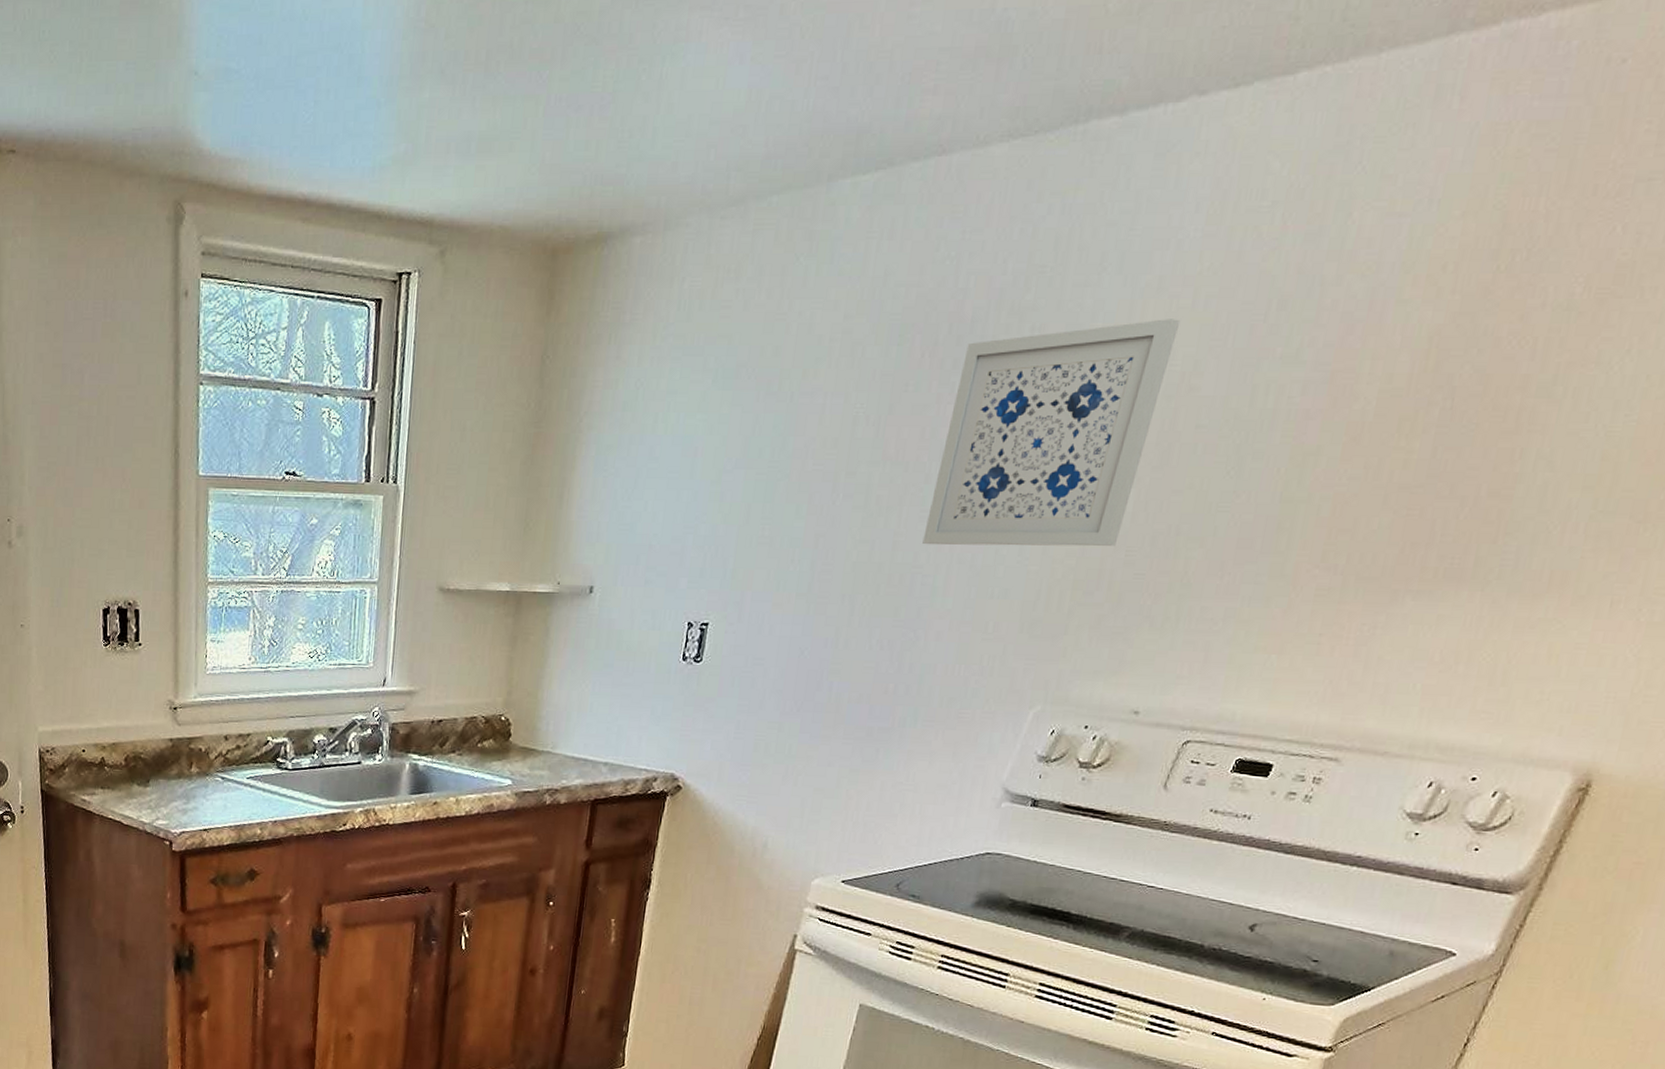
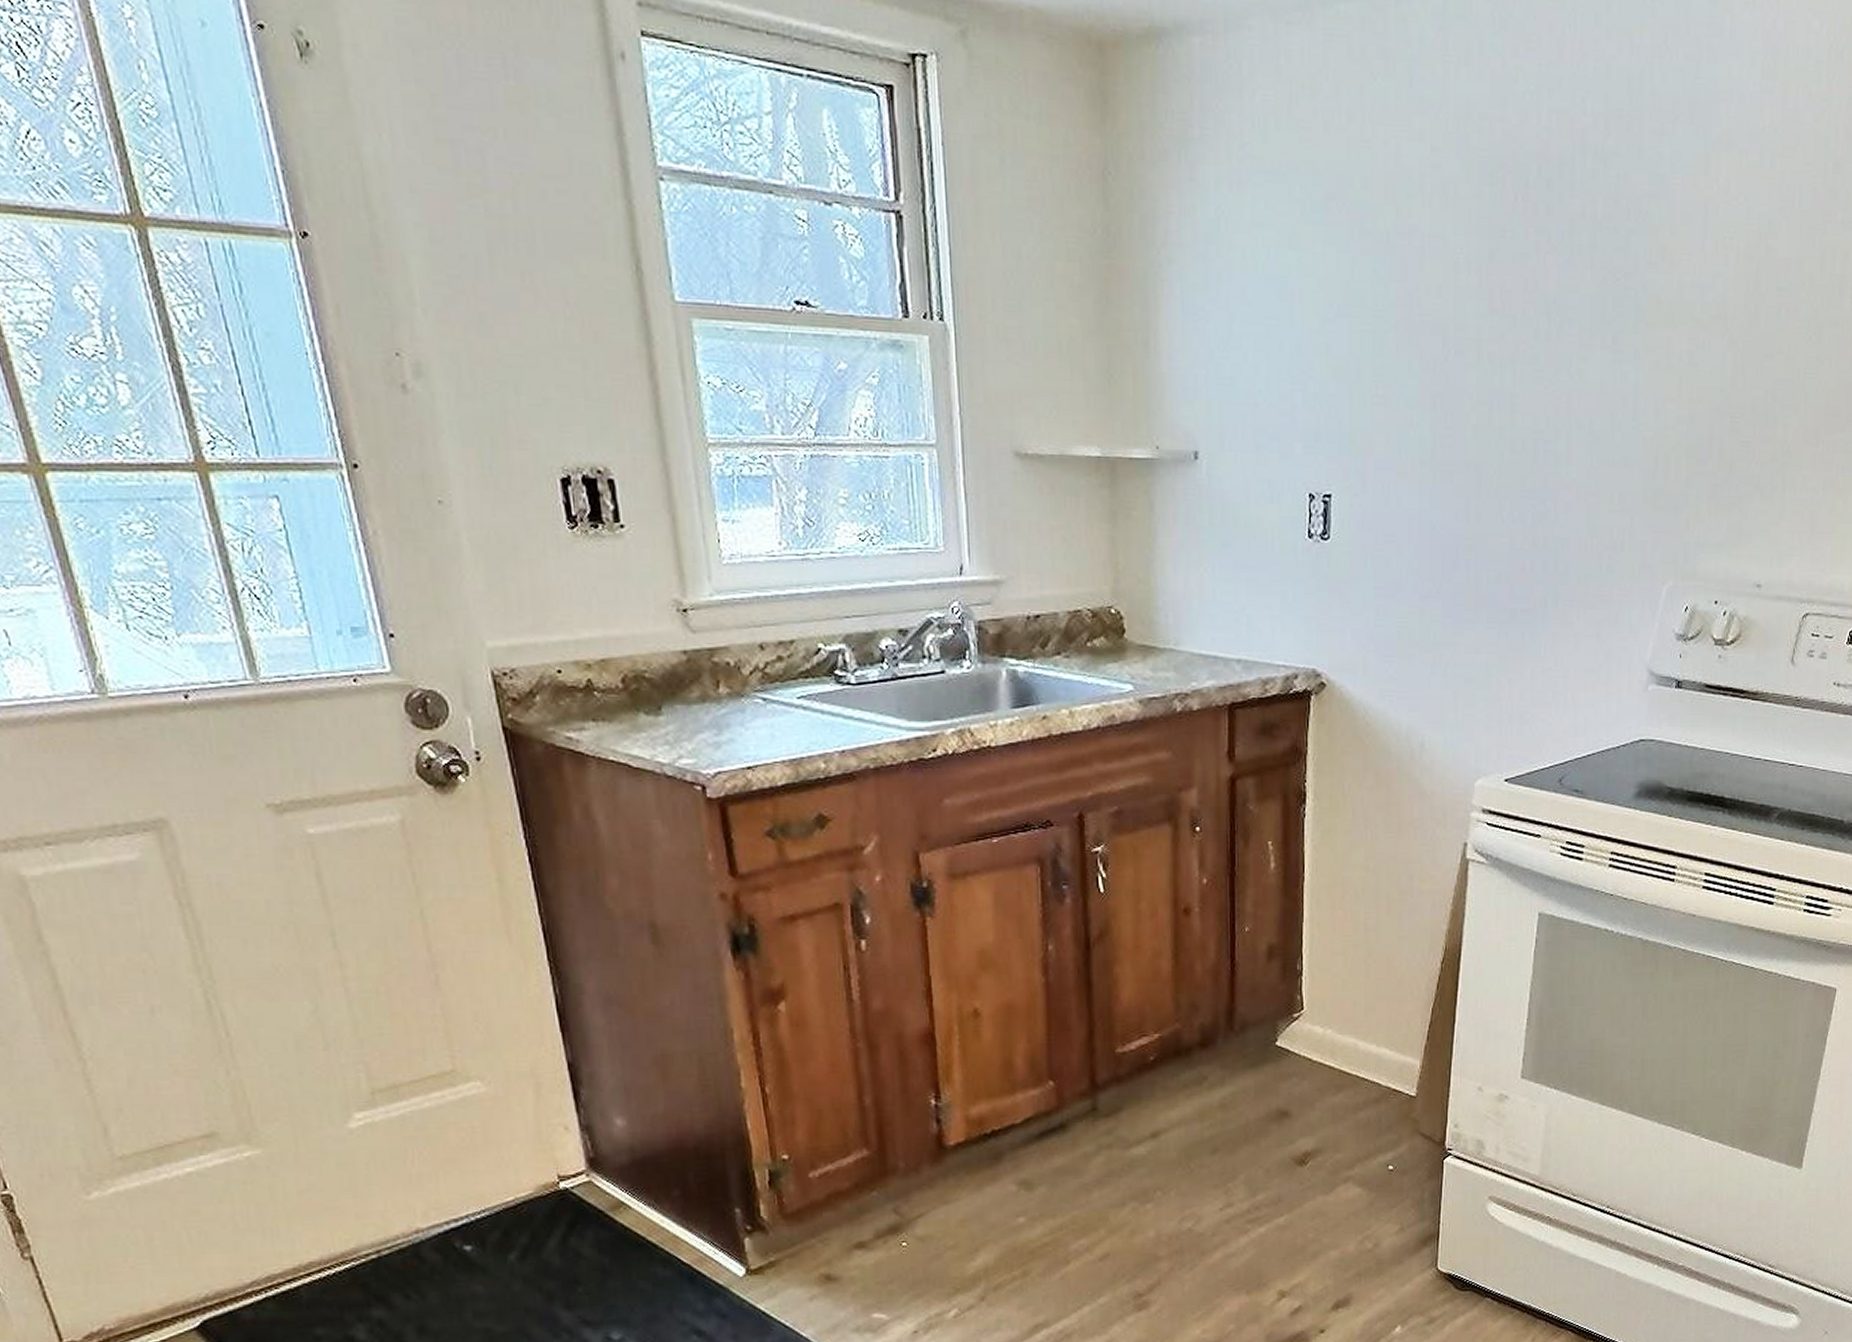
wall art: present [922,319,1181,547] -> none [1540,175,1752,412]

